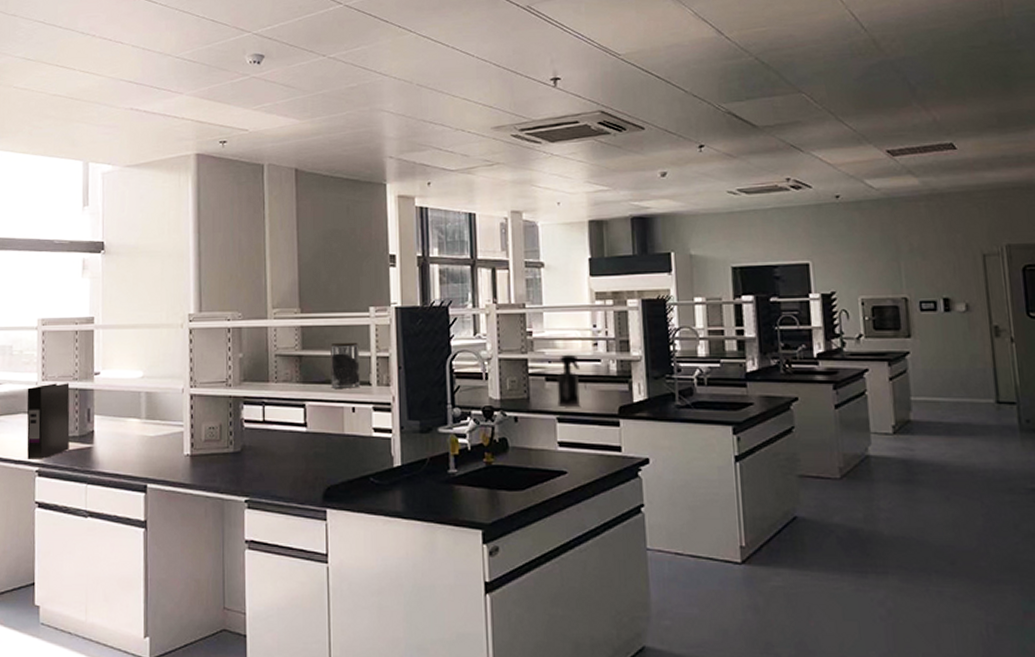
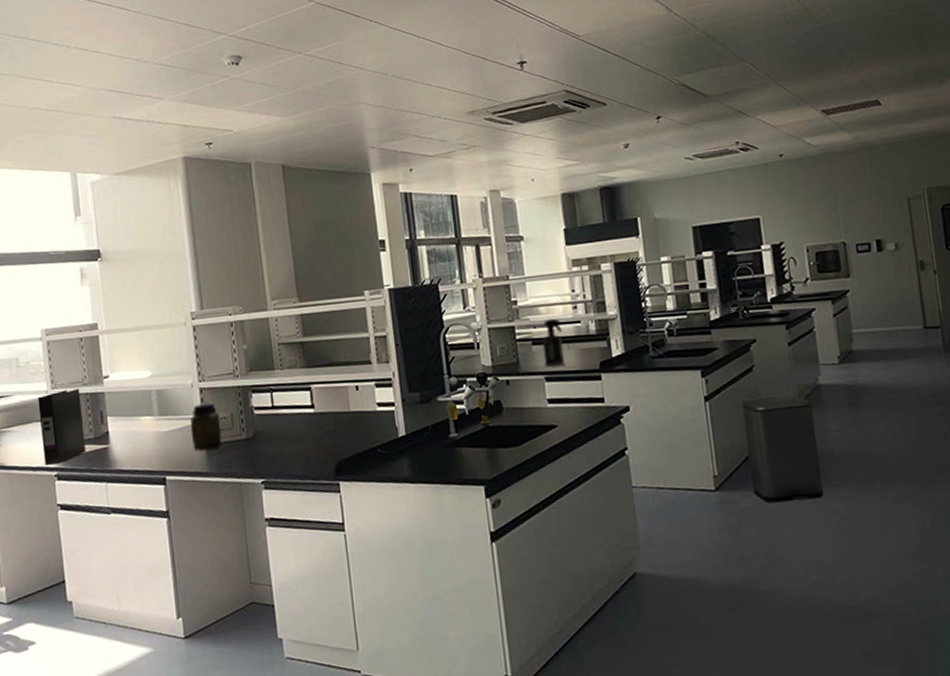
jar: none [177,410,209,461] -> present [190,402,222,452]
jar: present [331,343,360,388] -> none [330,326,361,370]
pedal bin: none [777,465,869,586] -> present [741,395,824,503]

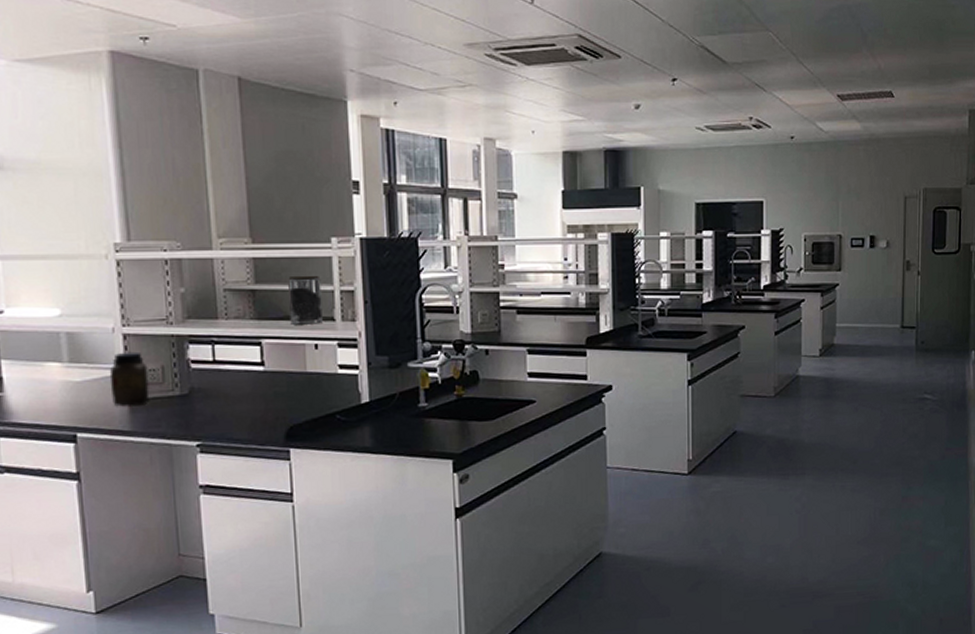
jar: none [330,326,361,370] -> present [288,276,323,325]
spray bottle: present [542,318,566,368] -> none [527,287,551,340]
pedal bin: present [741,395,824,503] -> none [723,385,790,489]

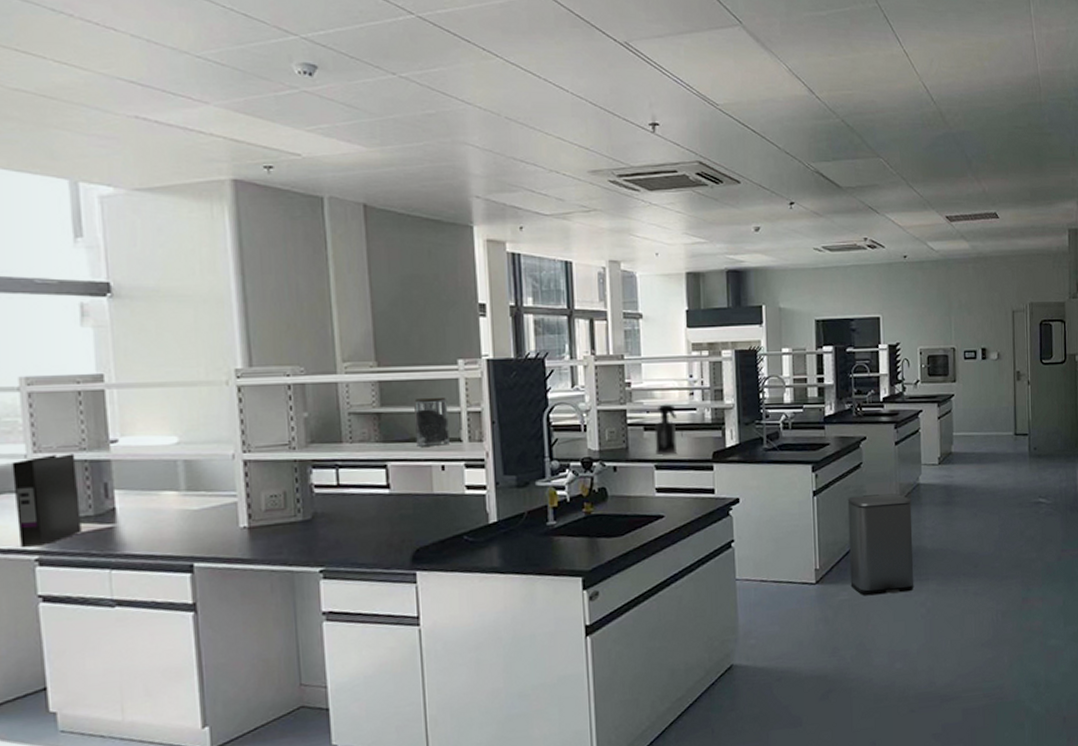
jar: present [109,351,150,407] -> none [228,477,271,535]
spray bottle: none [527,287,551,340] -> present [654,404,678,456]
pedal bin: none [723,385,790,489] -> present [847,493,914,596]

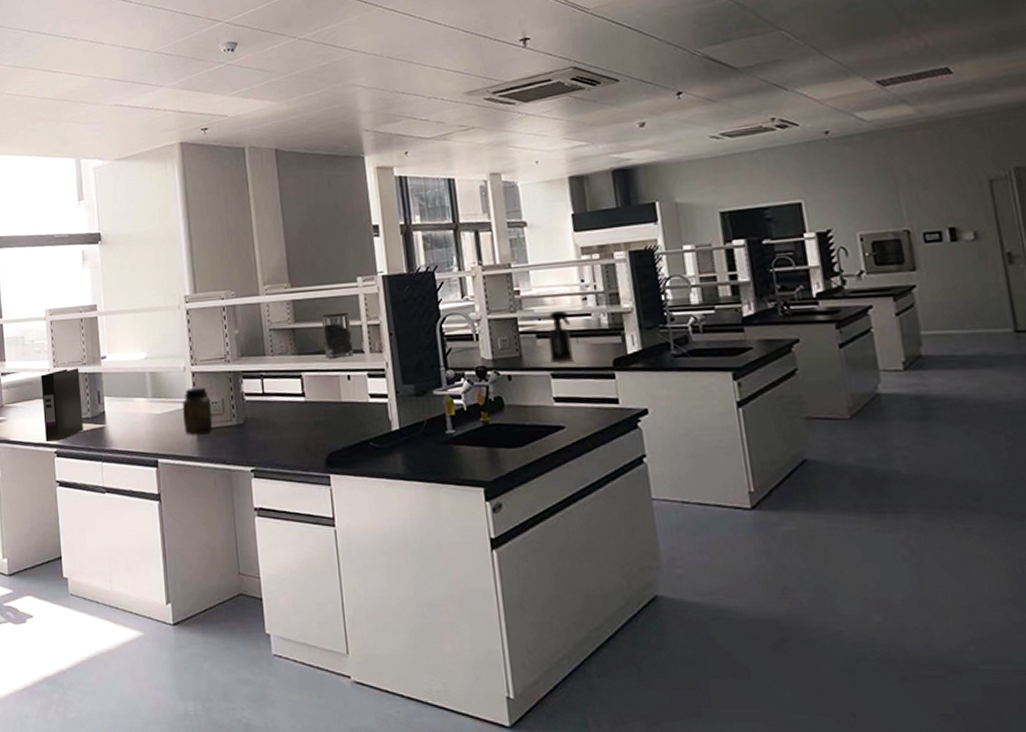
jar: none [228,477,271,535] -> present [182,387,213,436]
pedal bin: present [847,493,914,596] -> none [782,405,888,528]

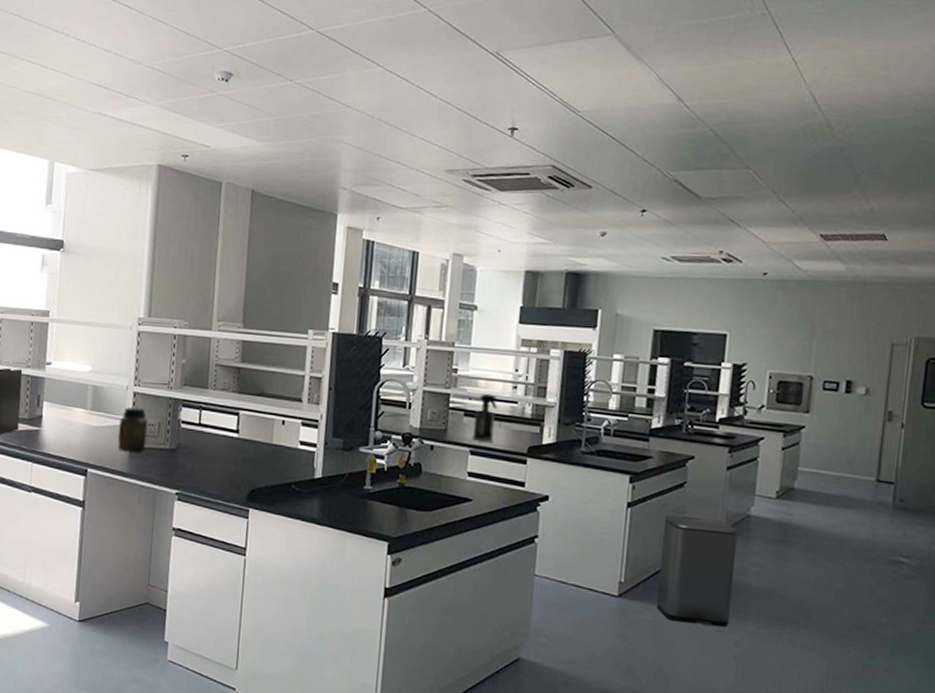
jar: present [322,313,353,358] -> none [265,360,295,403]
pedal bin: none [782,405,888,528] -> present [656,515,739,628]

